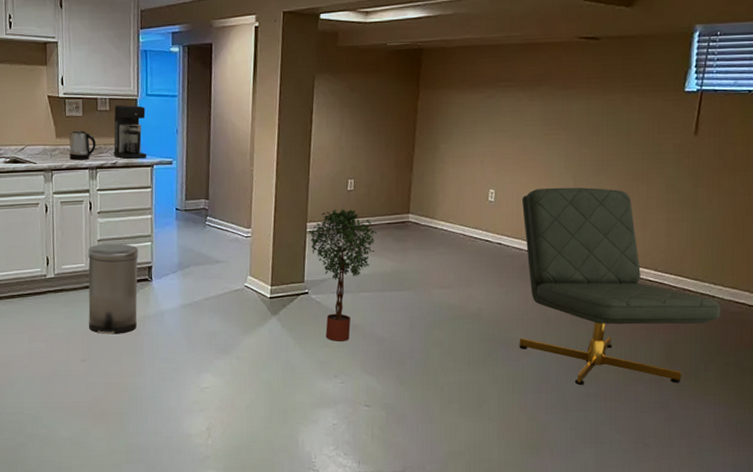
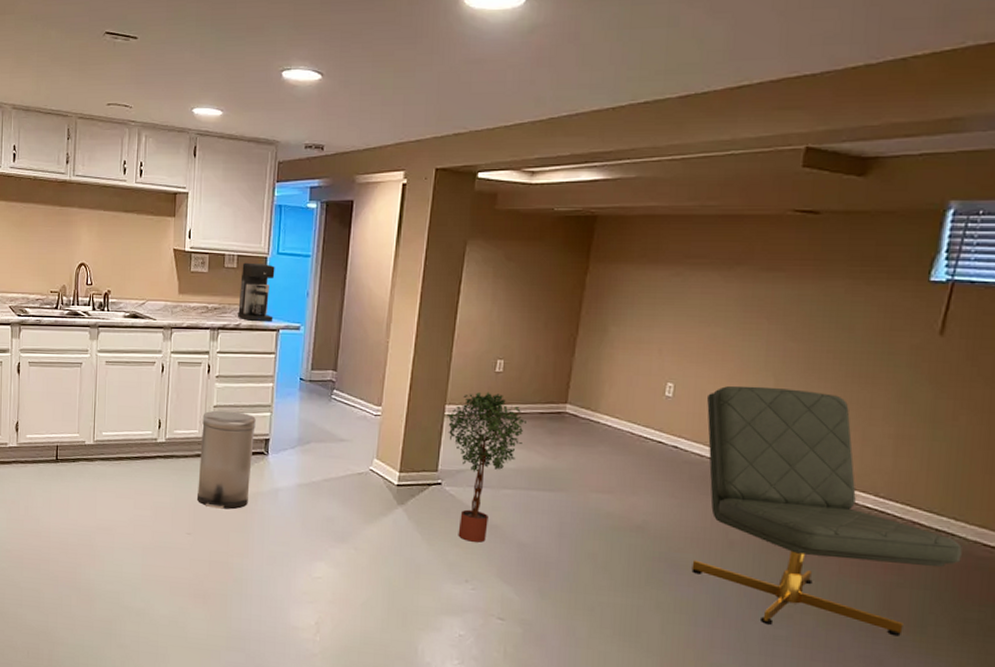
kettle: present [68,130,96,161] -> none [191,287,220,321]

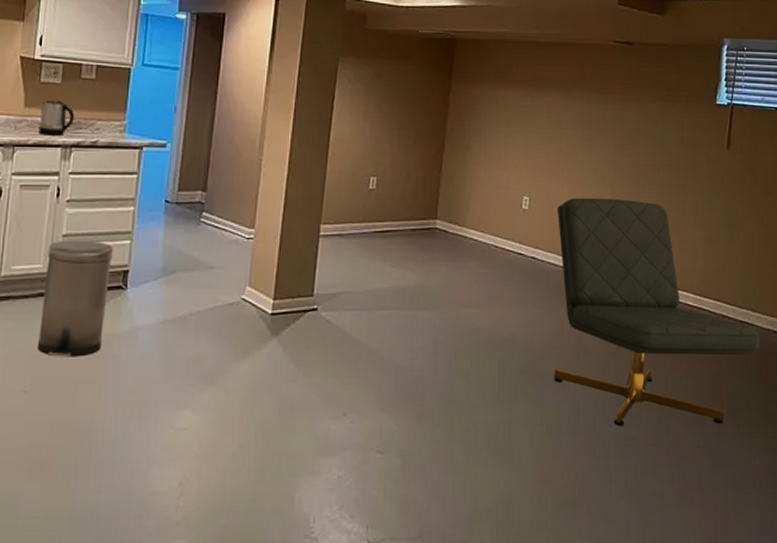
kettle: none [191,287,220,321] -> present [38,100,74,137]
coffee maker: present [238,262,275,323] -> none [95,73,140,139]
potted tree: present [447,391,526,543] -> none [322,209,399,370]

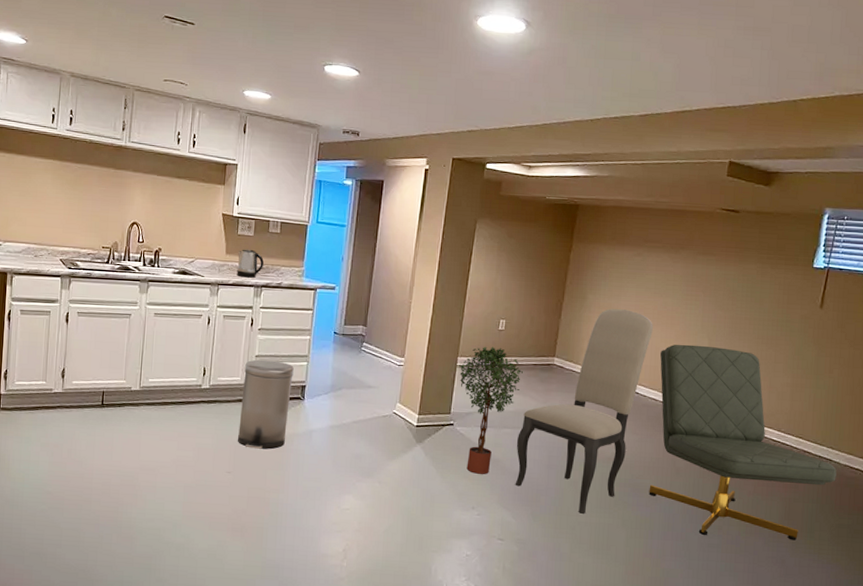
potted tree: none [322,209,399,370] -> present [459,346,523,474]
dining chair: none [395,159,547,411] -> present [515,309,653,514]

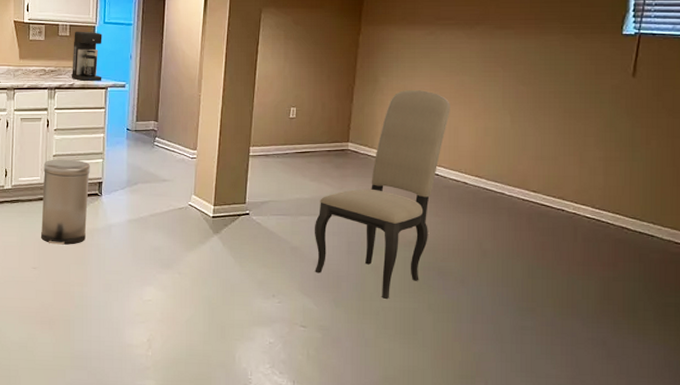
kettle: present [237,249,264,279] -> none [31,53,55,82]
coffee maker: none [280,229,315,283] -> present [72,31,102,82]
potted tree: present [459,346,523,474] -> none [251,135,317,262]
dining chair: present [649,344,837,541] -> none [455,122,660,321]

